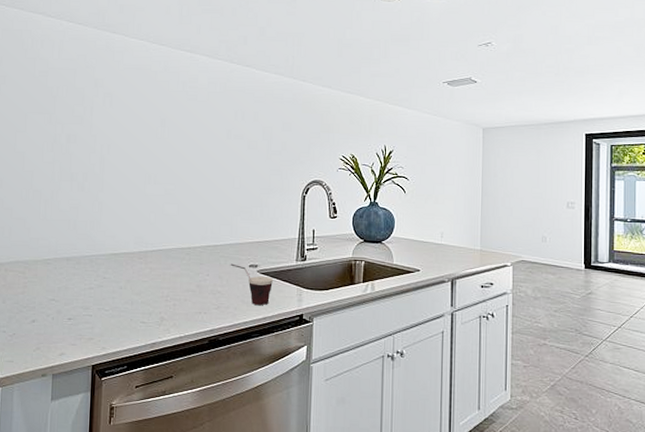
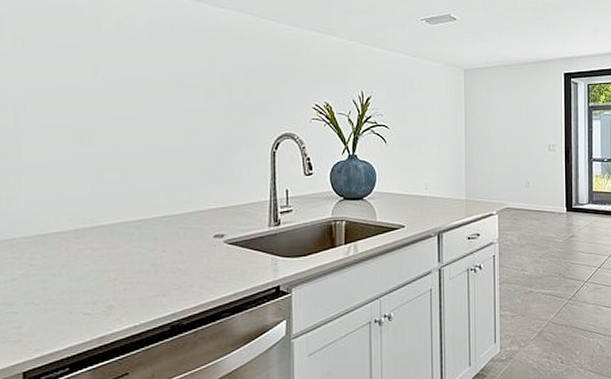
cup: present [230,263,273,305] -> none [191,235,243,280]

